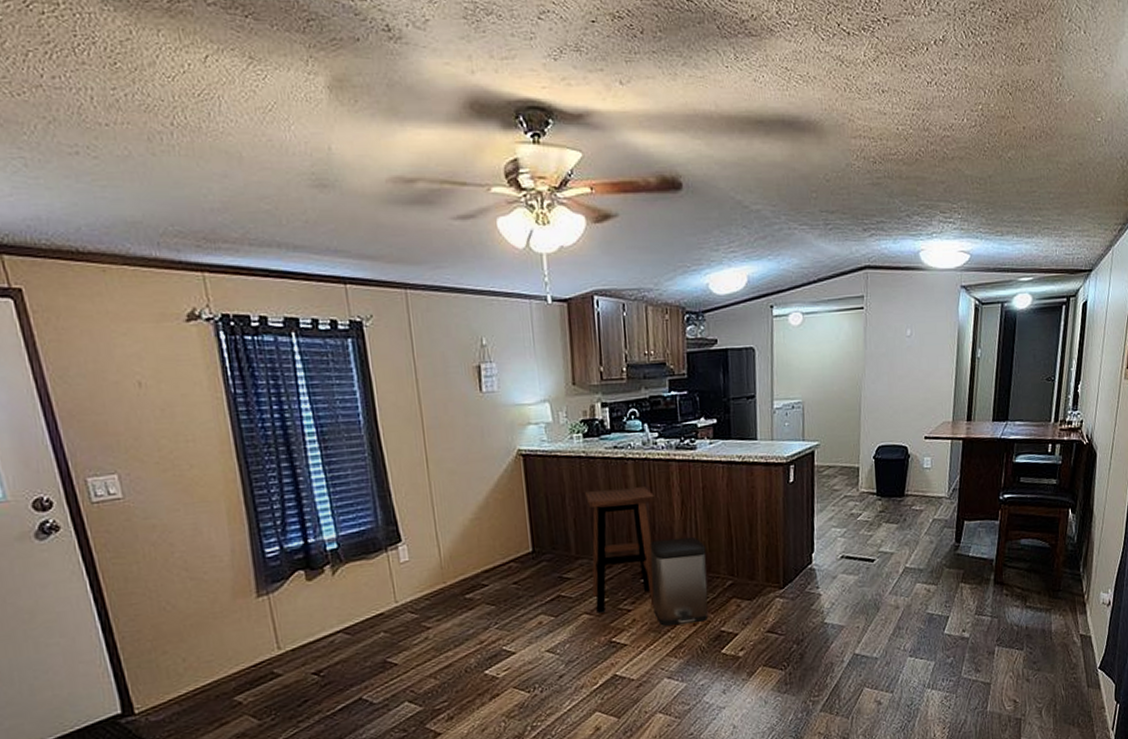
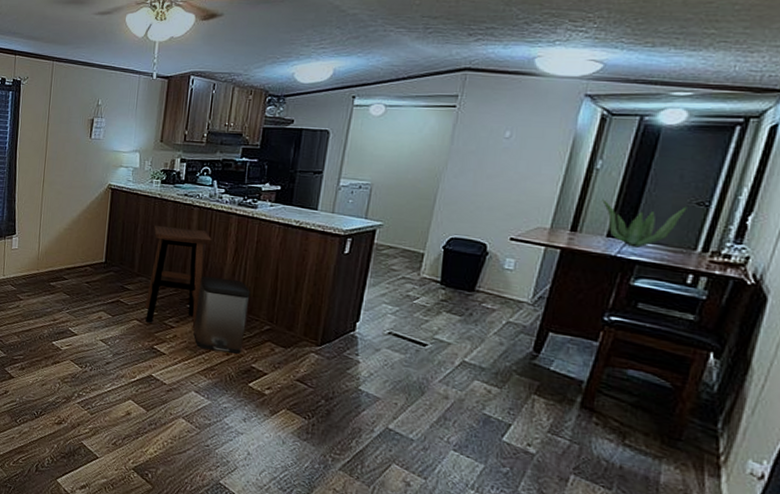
plant: none [985,383,1041,428] -> present [602,199,687,248]

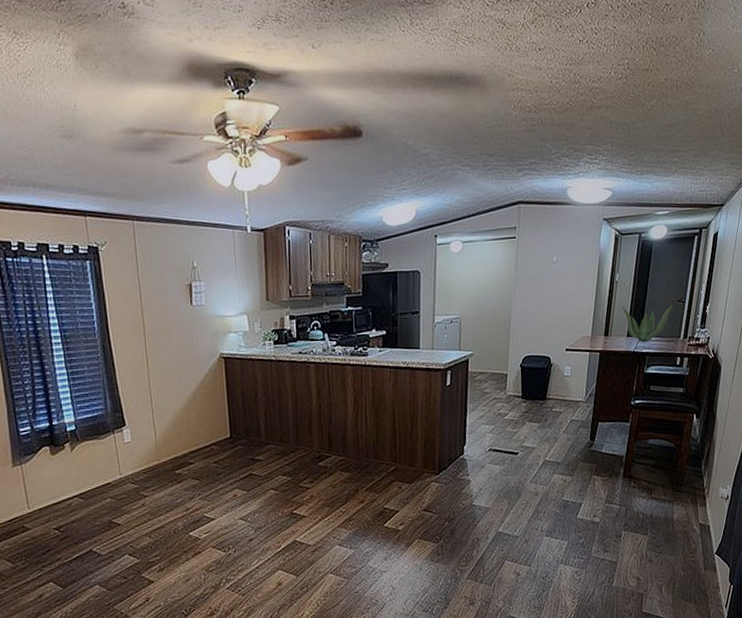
bar stool: present [144,225,213,330] -> none [274,386,333,490]
pedal bin: present [193,275,251,354] -> none [326,429,374,502]

